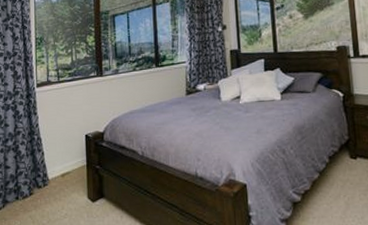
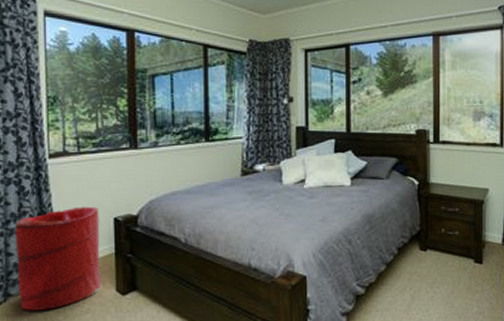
laundry hamper: none [12,125,76,216] -> present [15,206,101,311]

